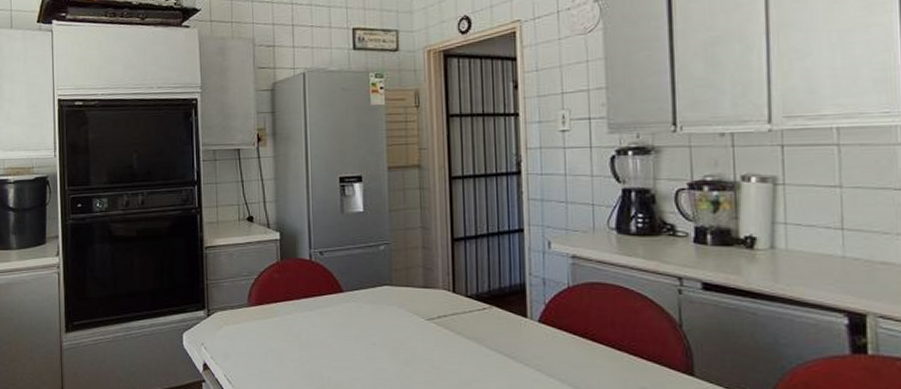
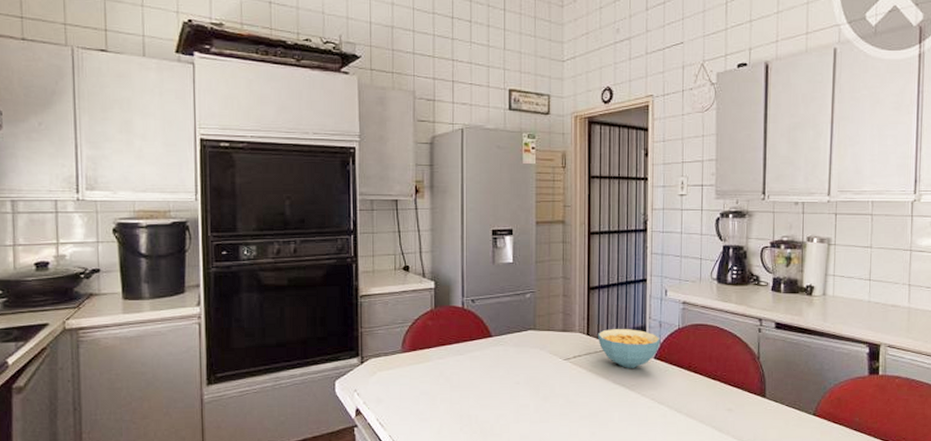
cereal bowl: none [466,286,546,333] -> present [598,329,661,368]

